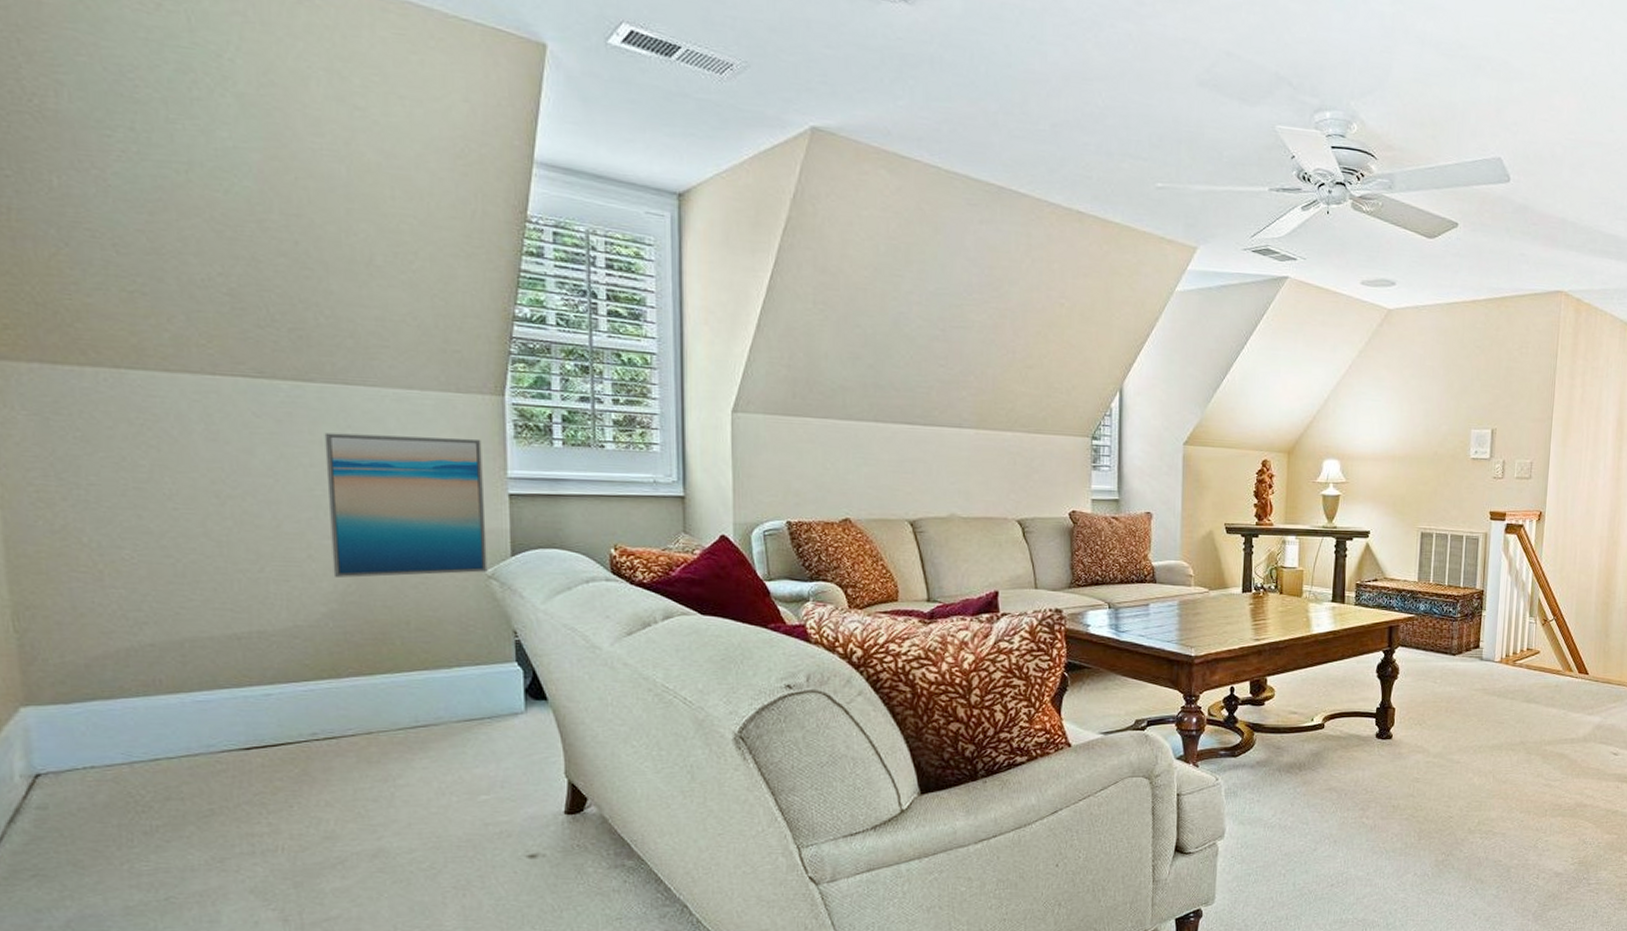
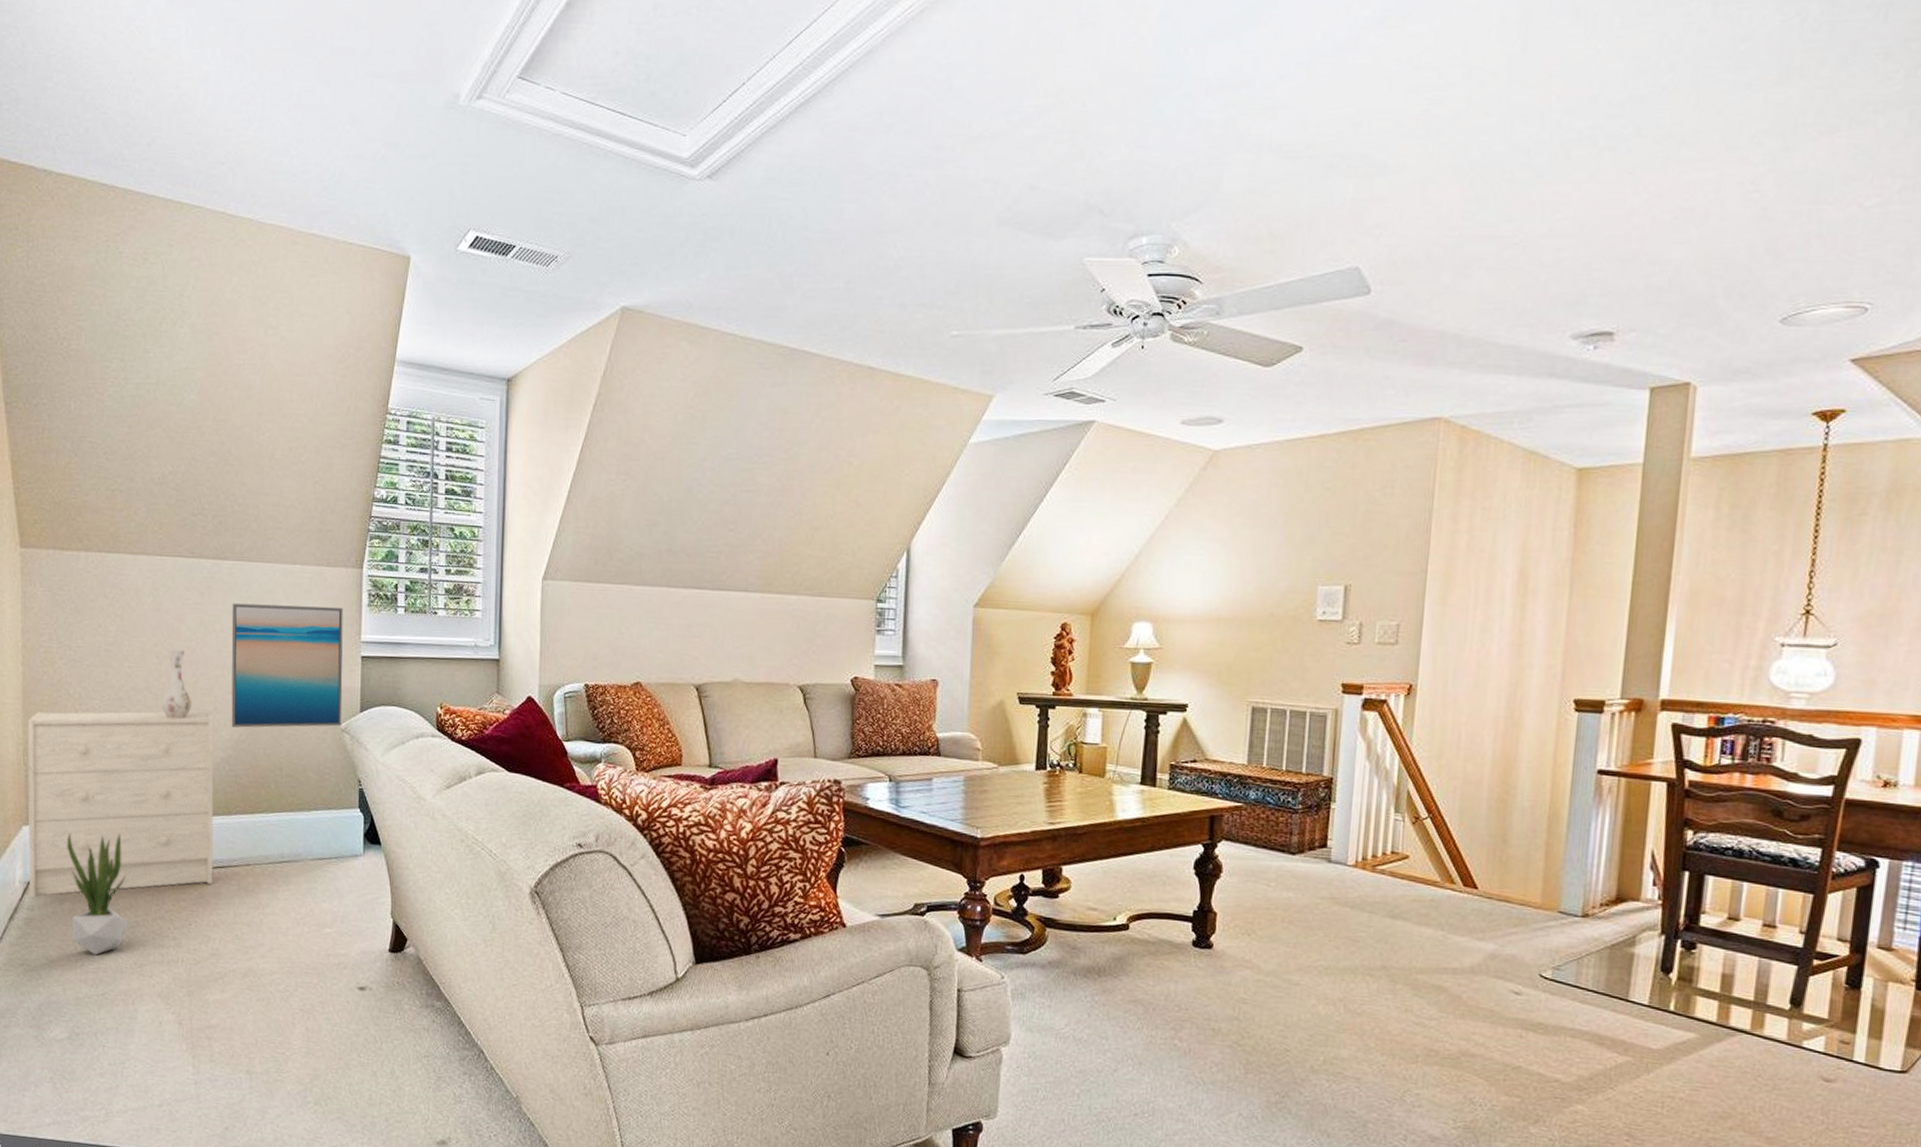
dresser: none [17,559,320,795] -> present [27,711,215,898]
potted plant: none [94,708,199,854] -> present [67,833,129,956]
vase: none [227,486,275,570] -> present [161,649,192,720]

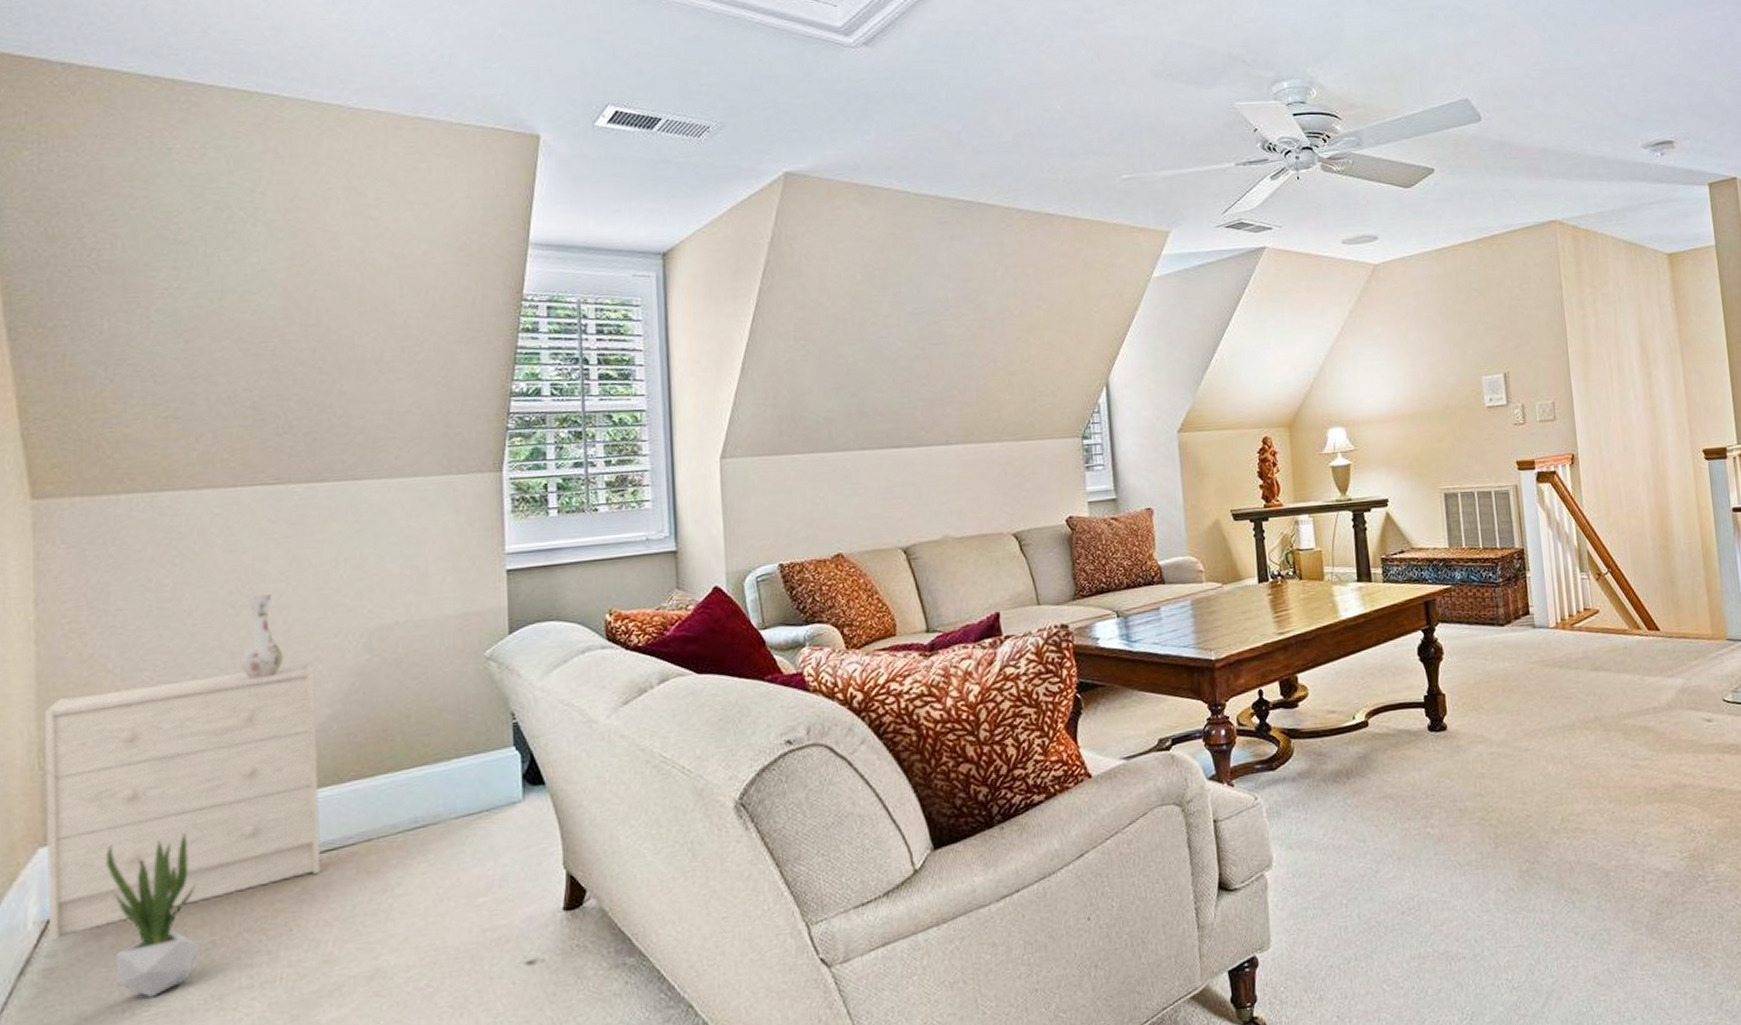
wall art: present [231,603,343,728] -> none [334,519,486,676]

